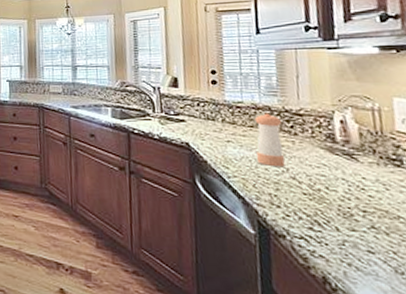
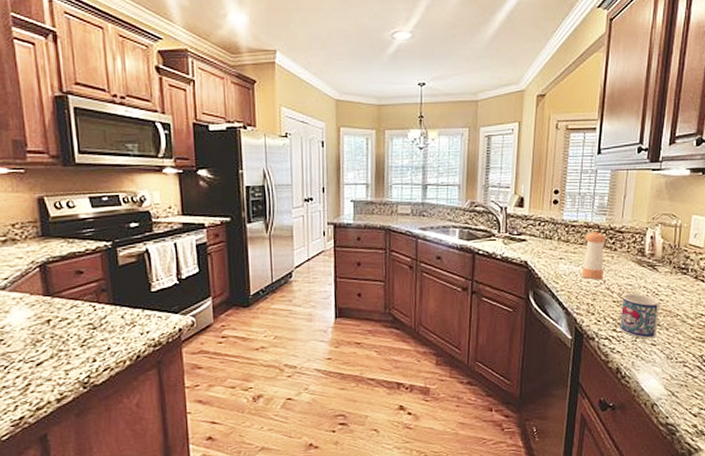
mug: none [315,186,374,244] -> present [620,294,660,339]

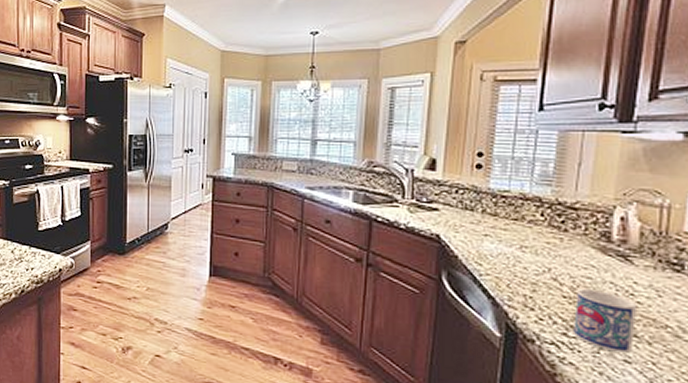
pepper shaker: present [581,231,606,280] -> none [515,205,551,267]

